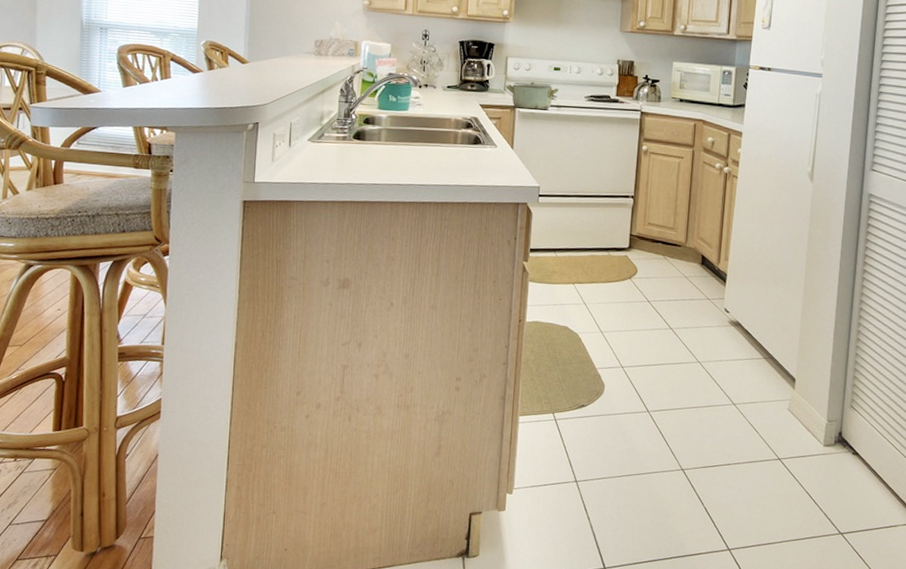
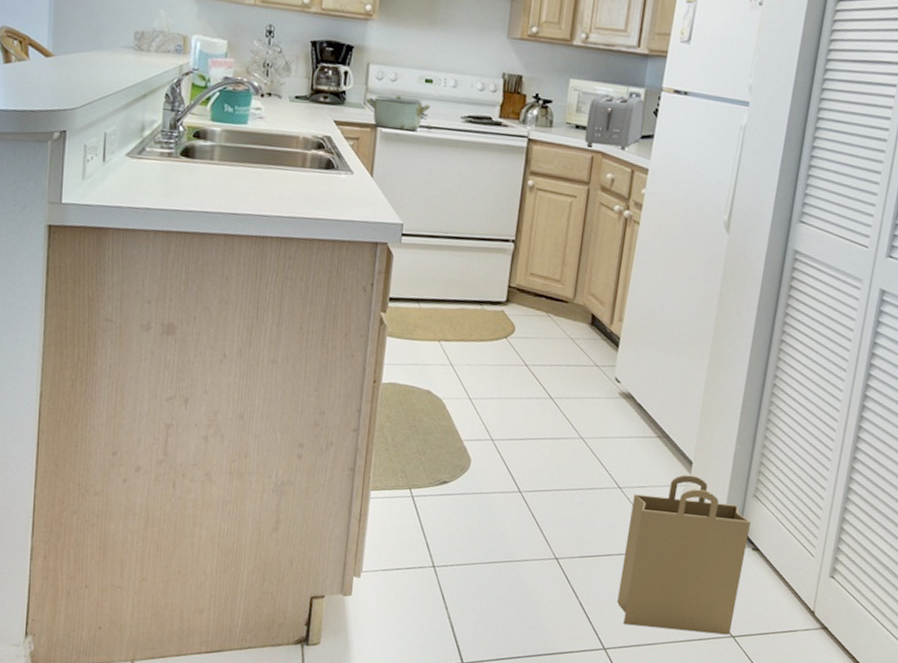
toaster: none [687,72,737,118] -> present [584,93,645,150]
shopping bag: none [737,390,849,533] -> present [617,474,751,635]

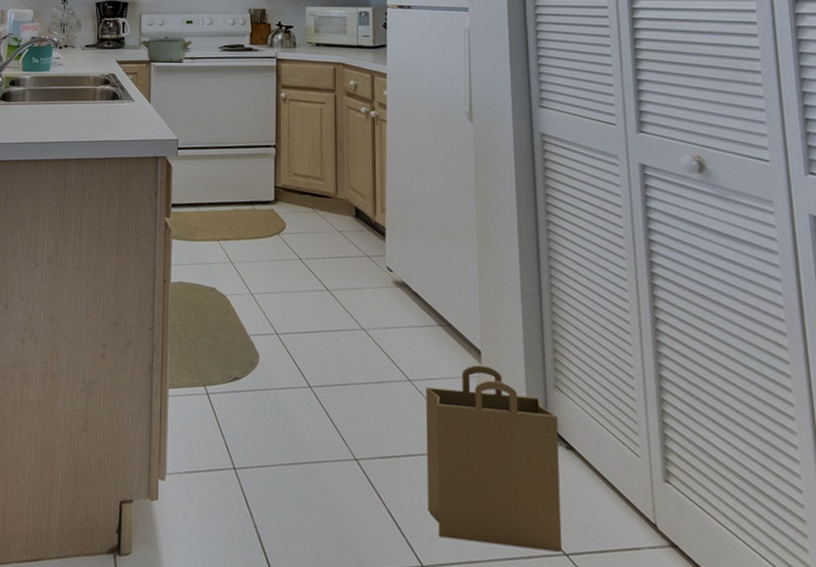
toaster: present [584,93,645,150] -> none [325,15,376,60]

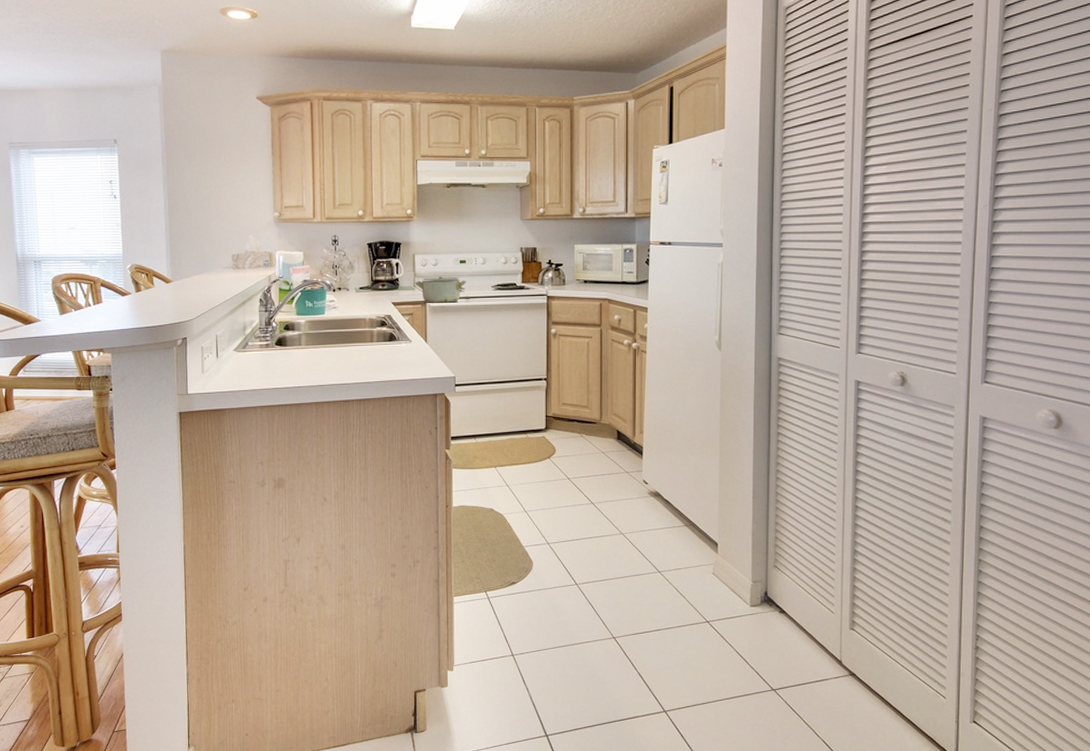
shopping bag: present [426,365,563,553] -> none [670,555,775,689]

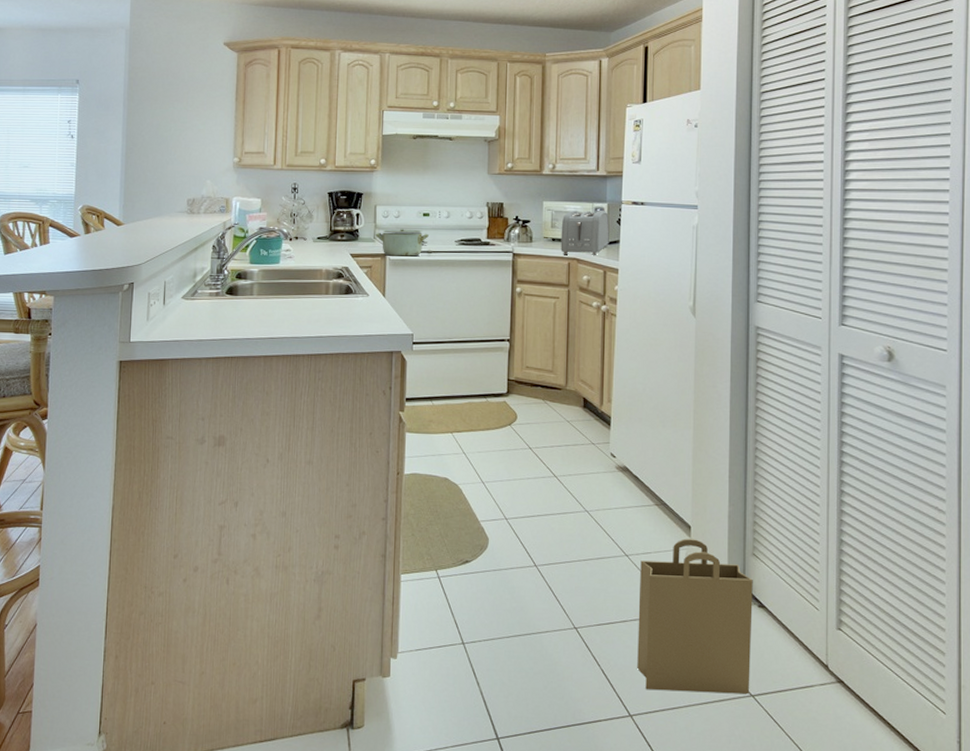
toaster: none [592,252,639,297] -> present [560,210,610,256]
shopping bag: none [670,555,775,689] -> present [637,539,753,695]

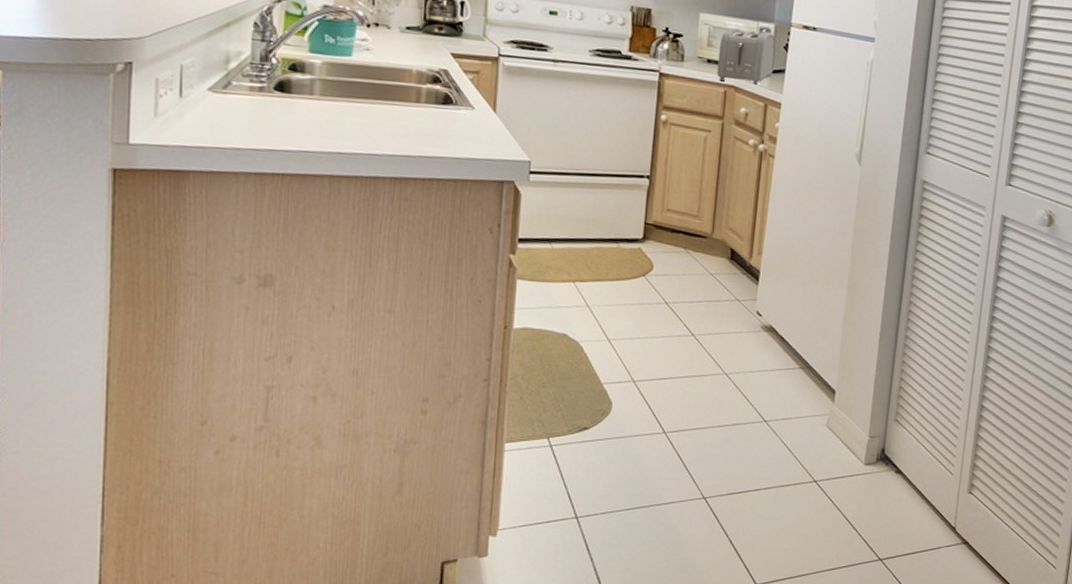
cooking pot: present [375,229,430,257] -> none [485,26,557,65]
shopping bag: present [637,539,753,695] -> none [767,404,893,559]

